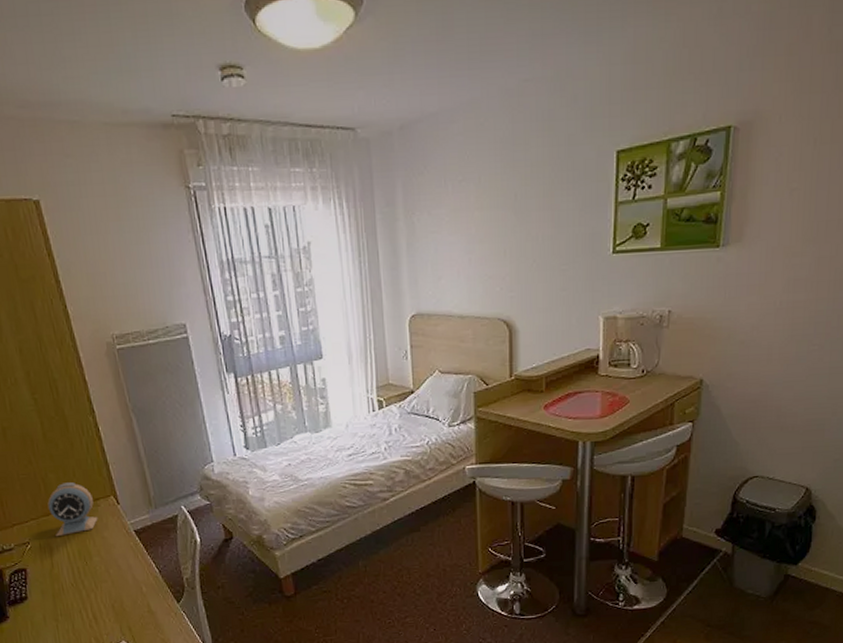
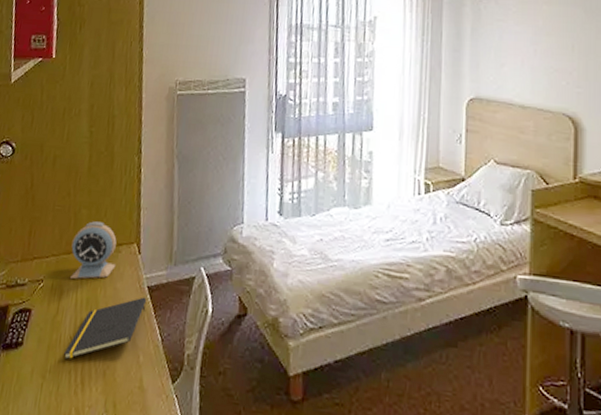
notepad: none [70,540,138,603] -> present [64,297,147,360]

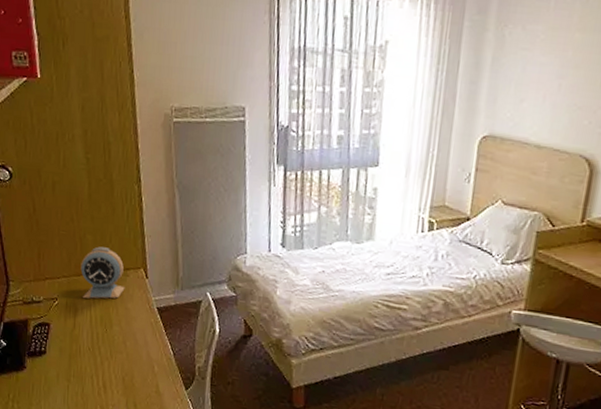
notepad: present [64,297,147,360] -> none [85,316,158,367]

